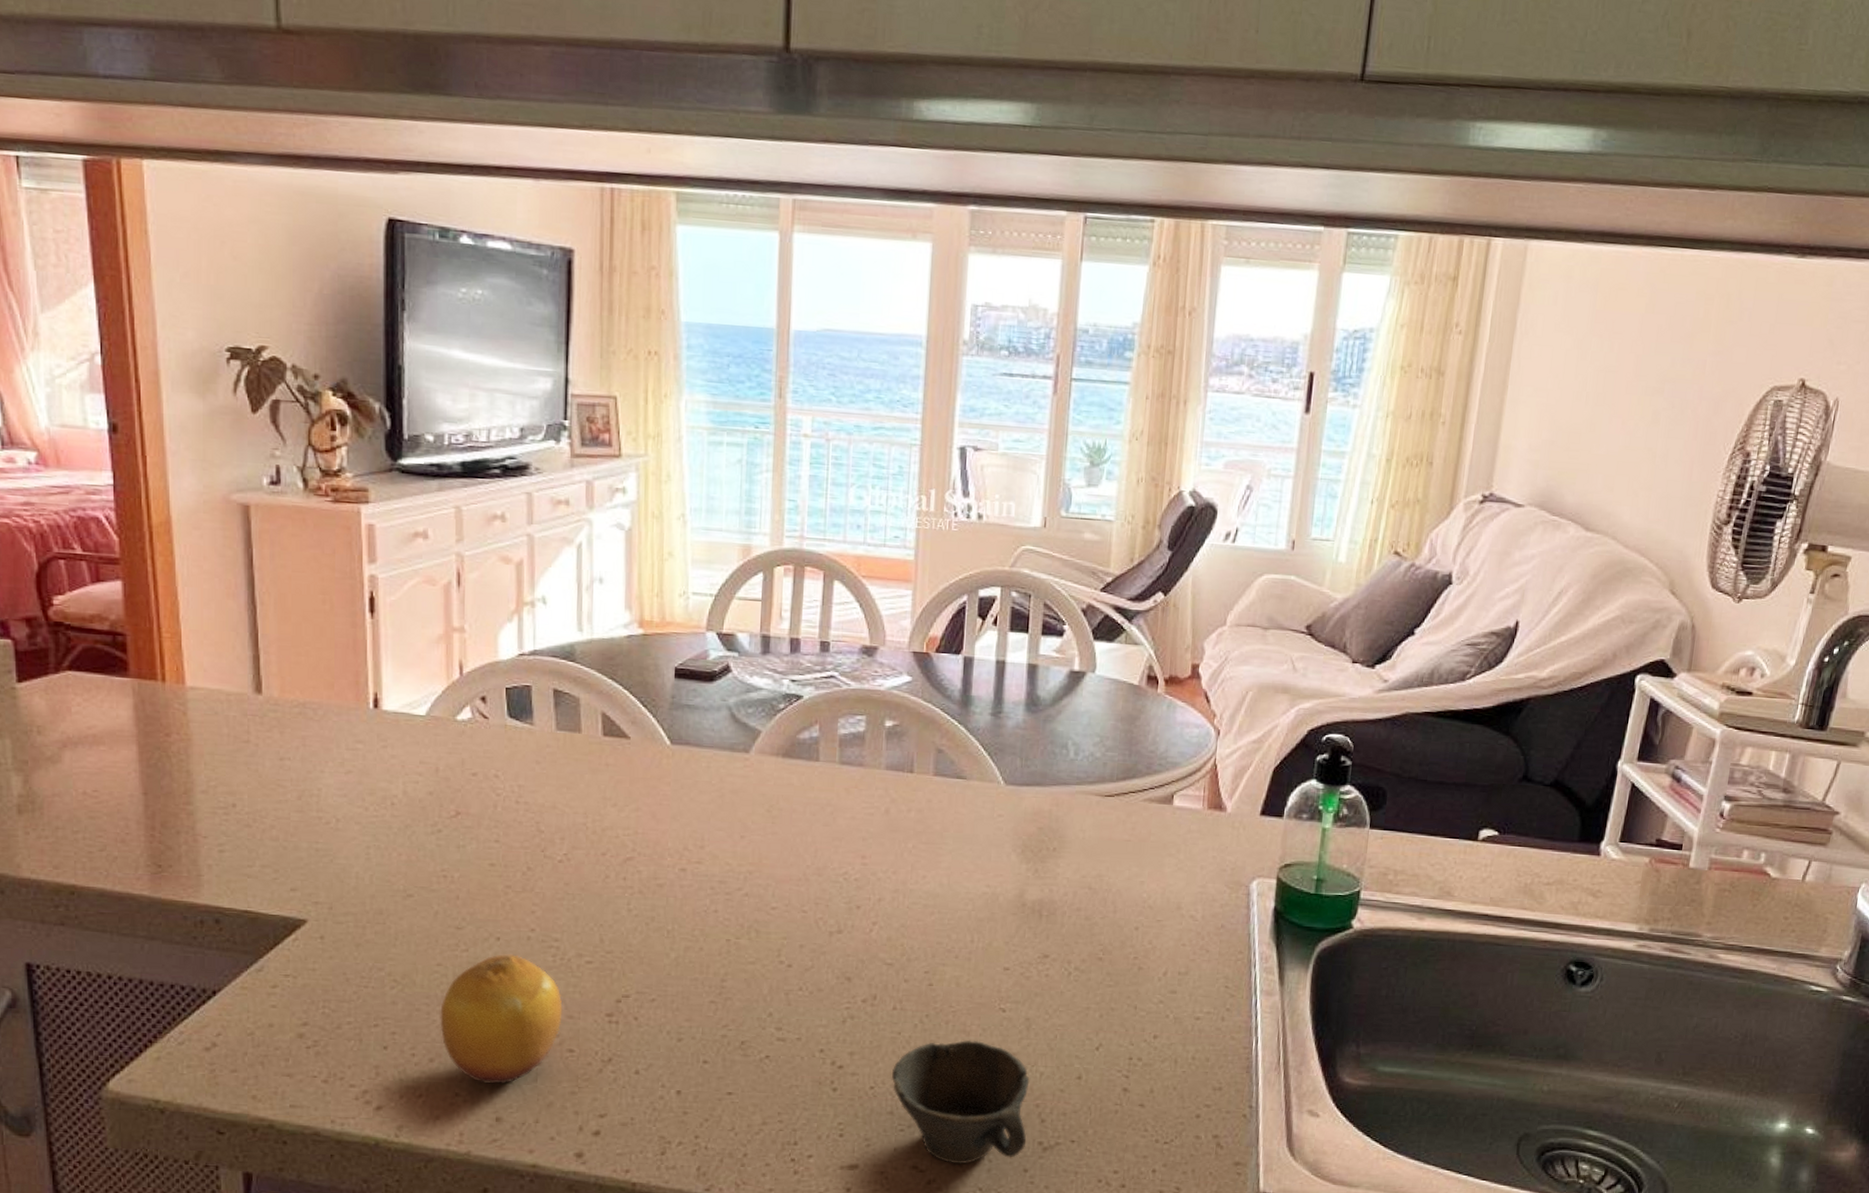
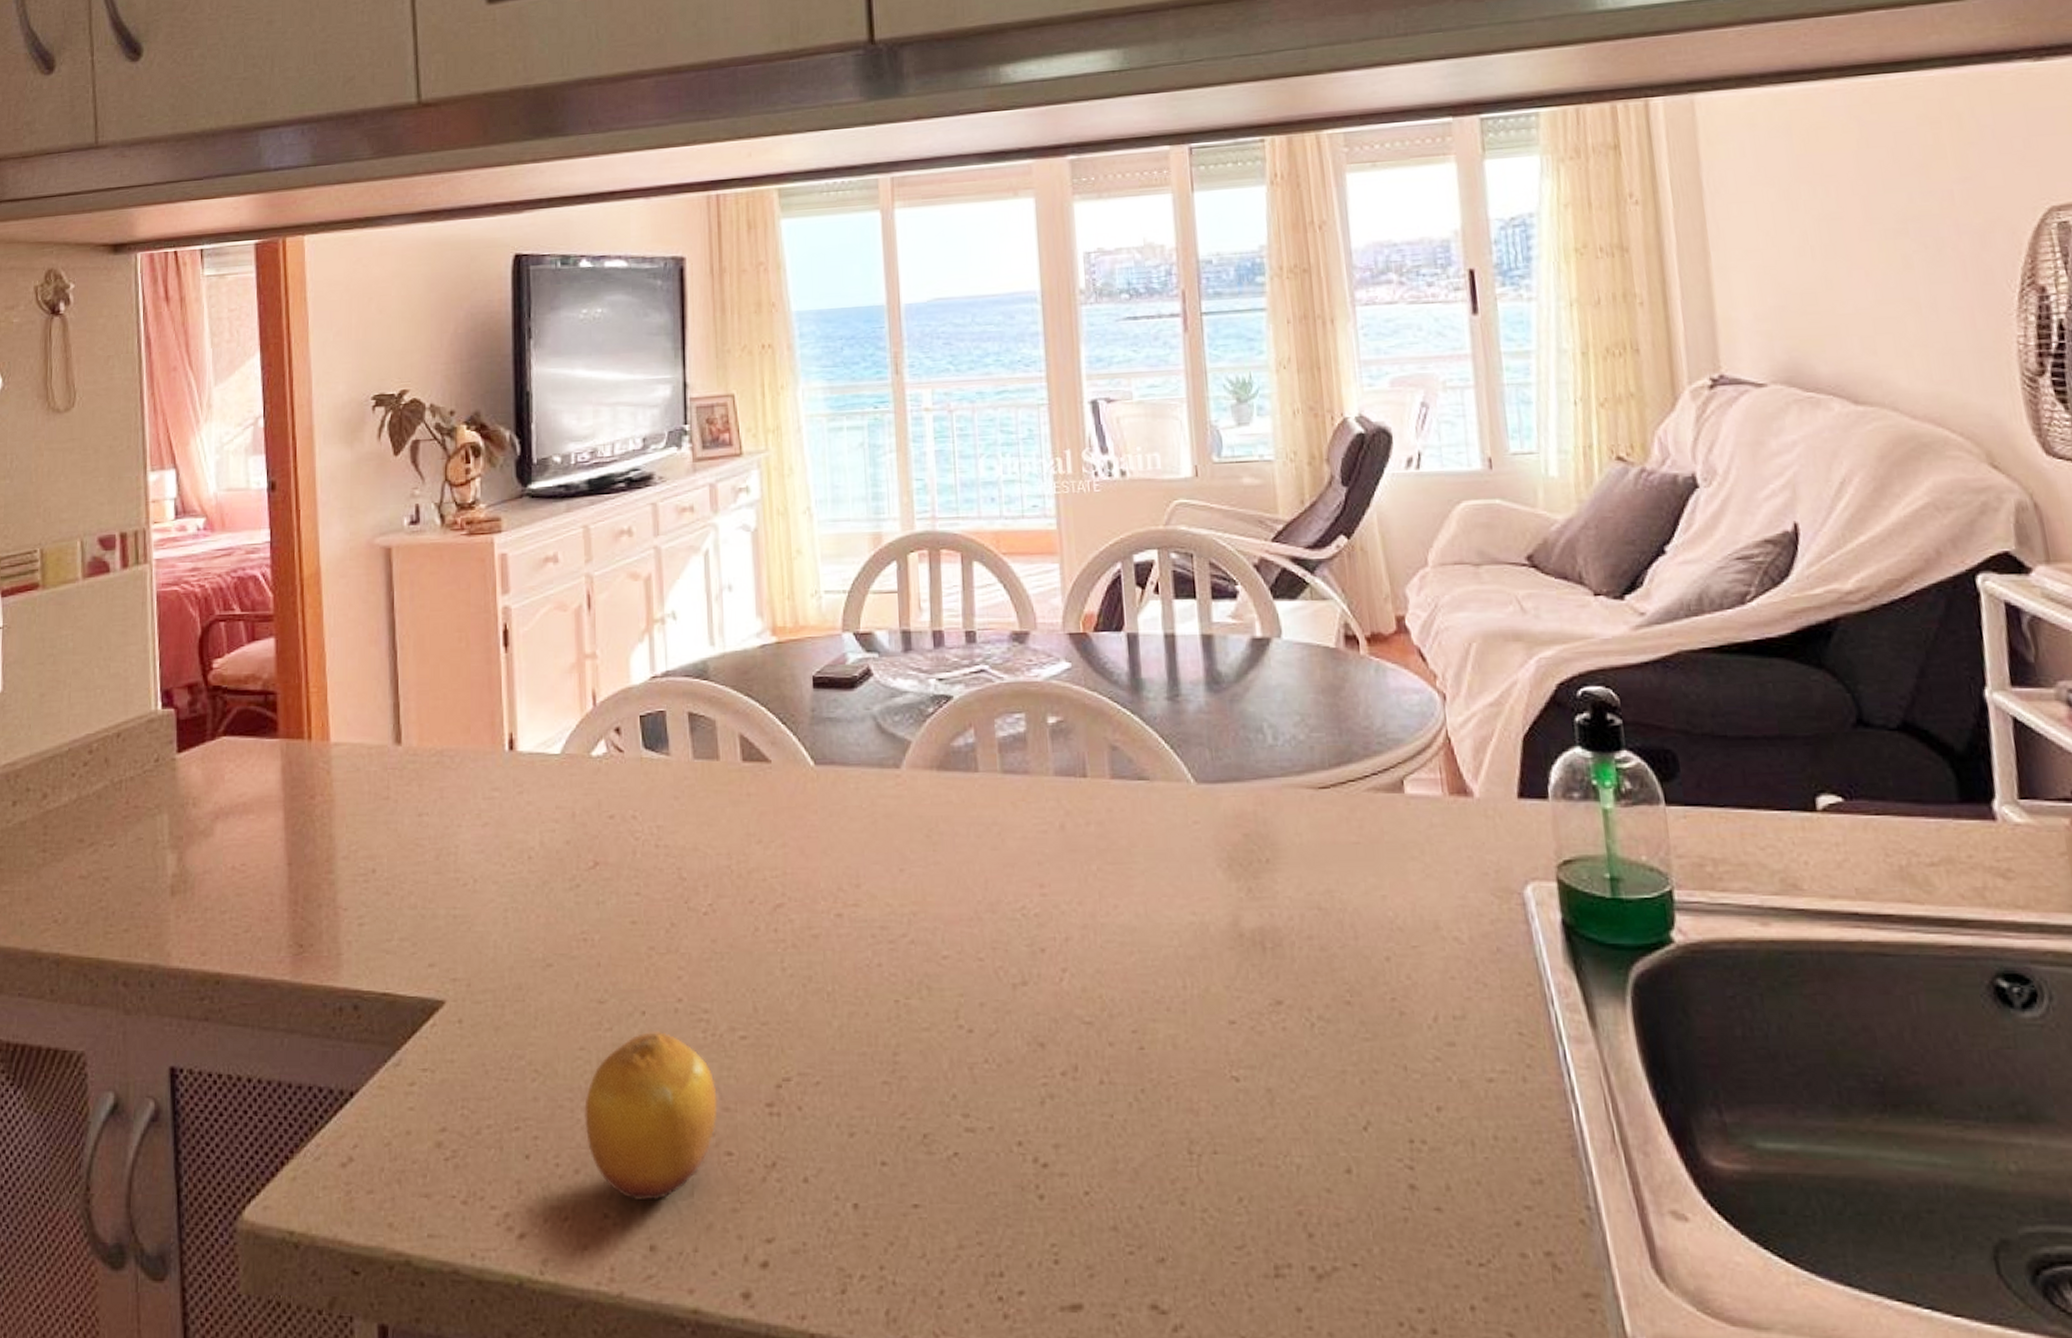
cup: present [892,1040,1030,1164] -> none [1109,1122,1294,1302]

